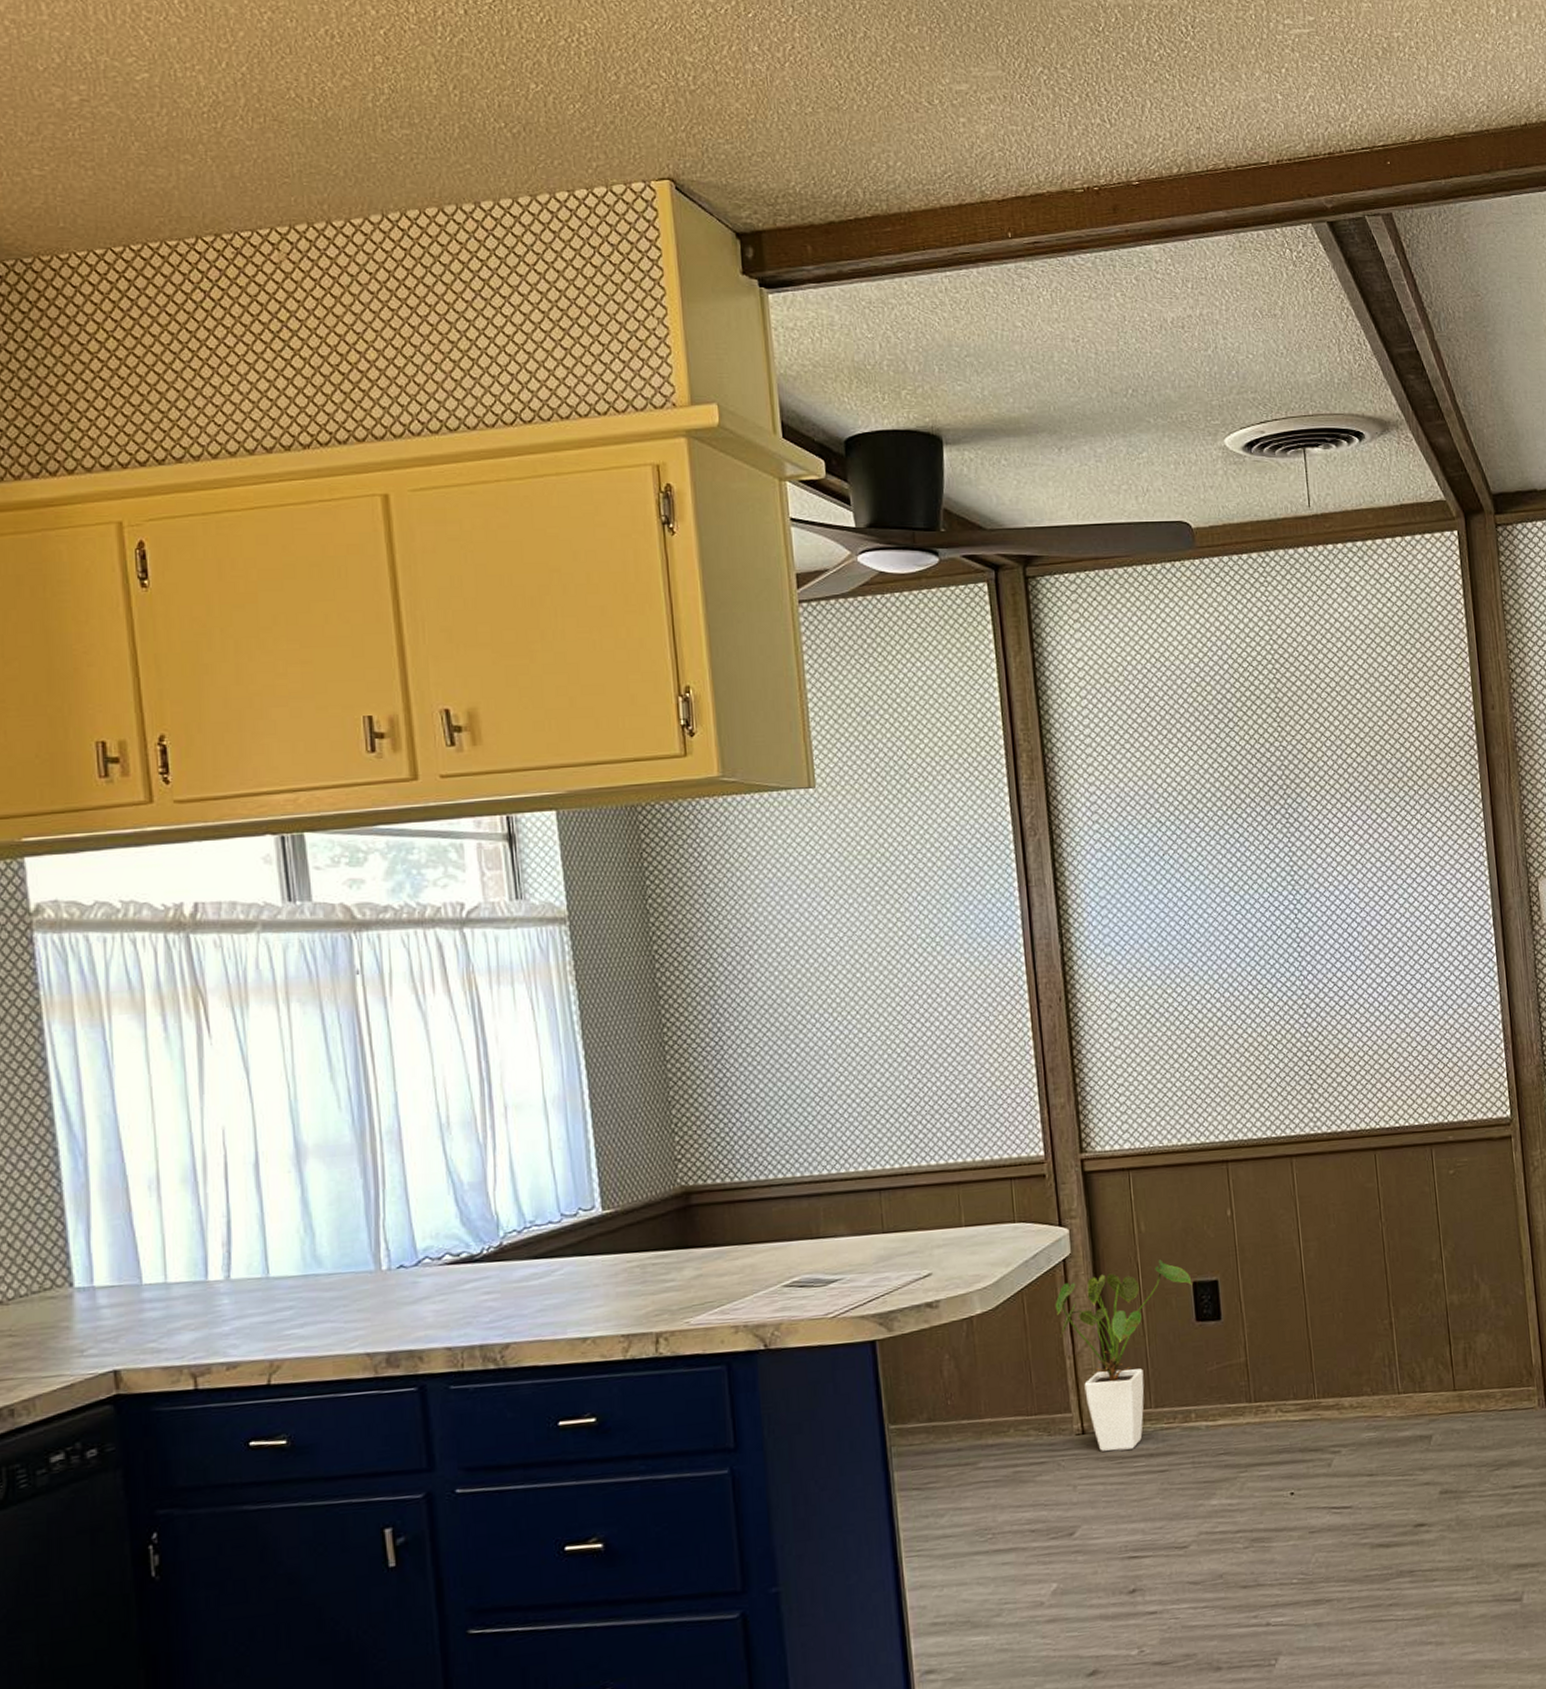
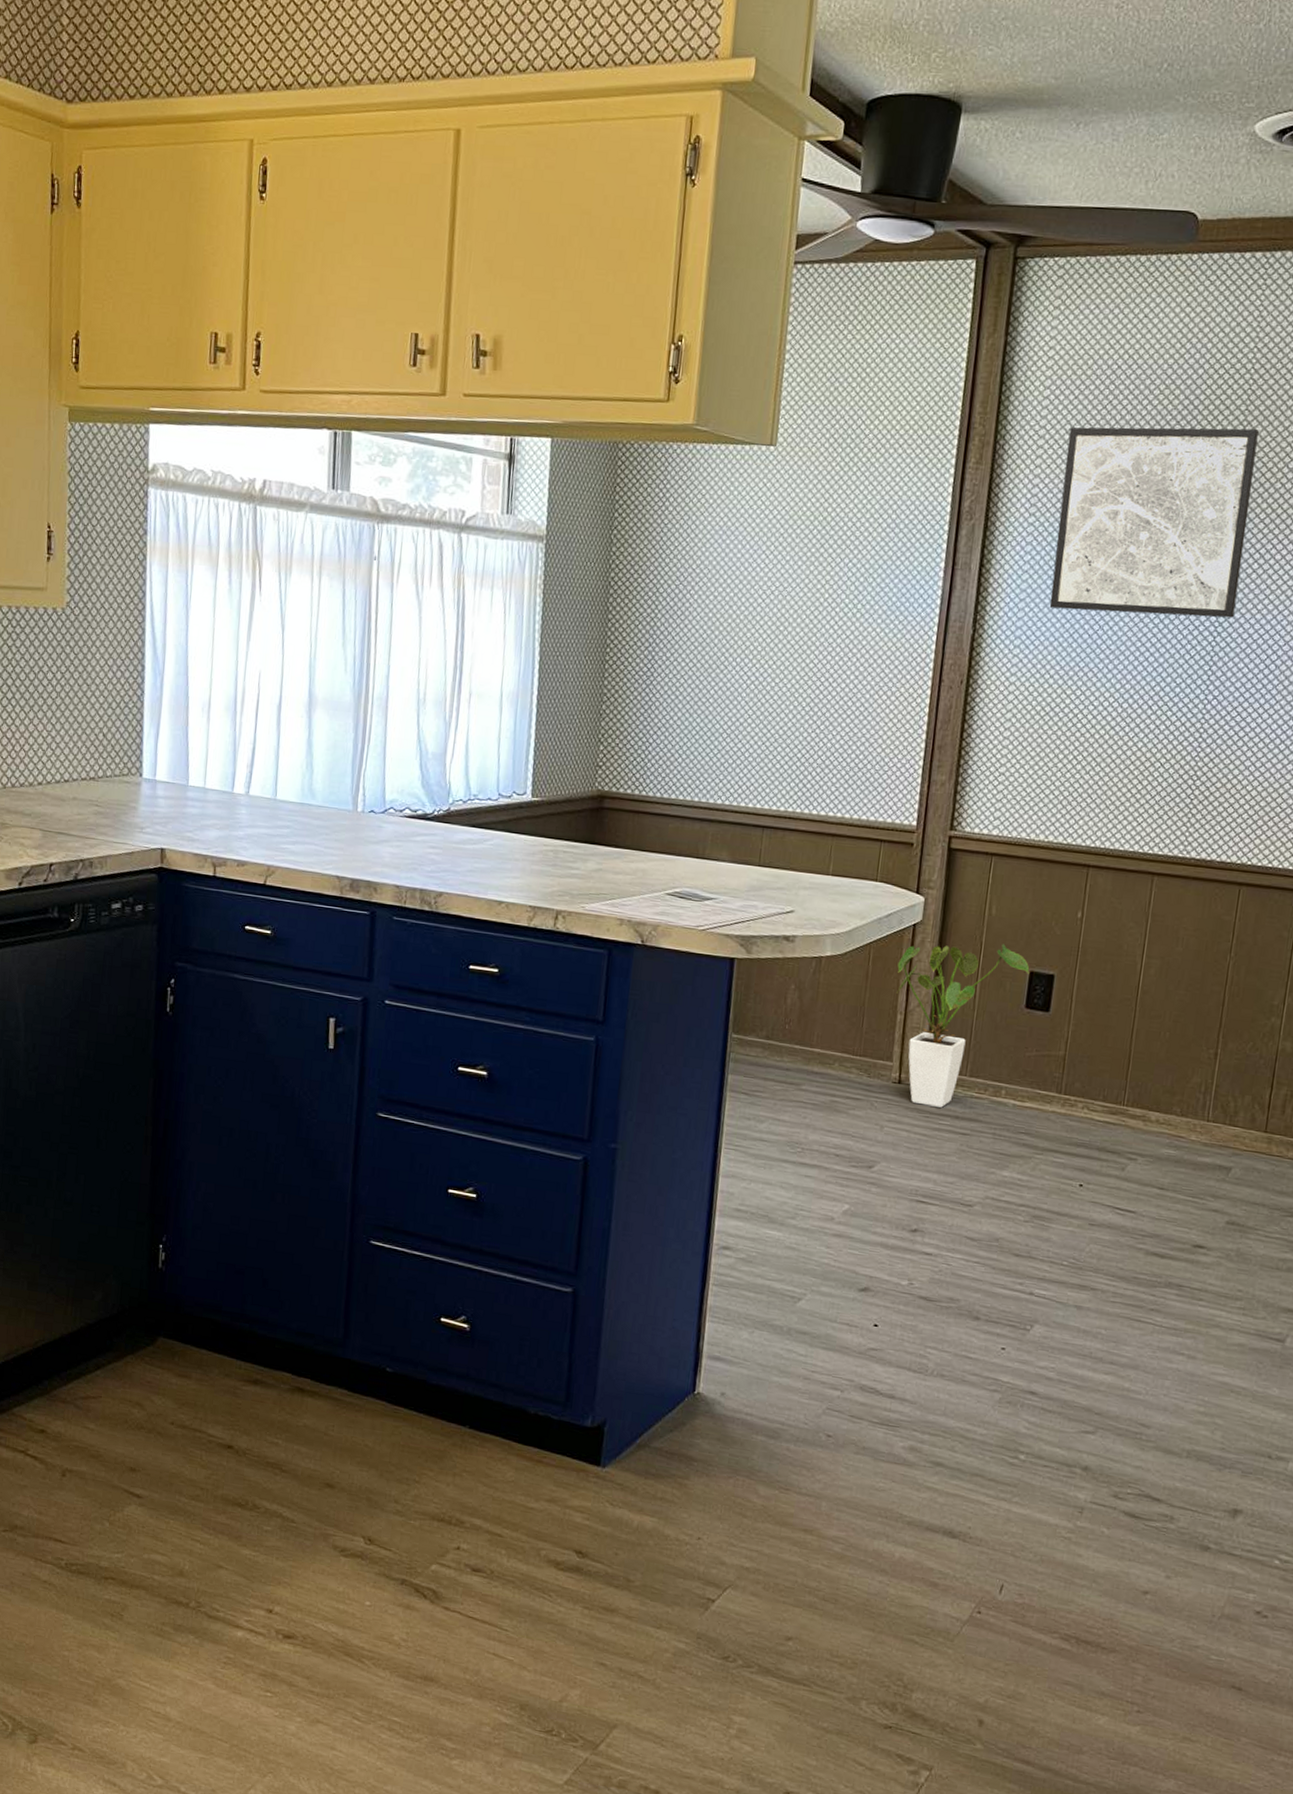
wall art: none [1114,715,1309,911] -> present [1049,427,1259,618]

